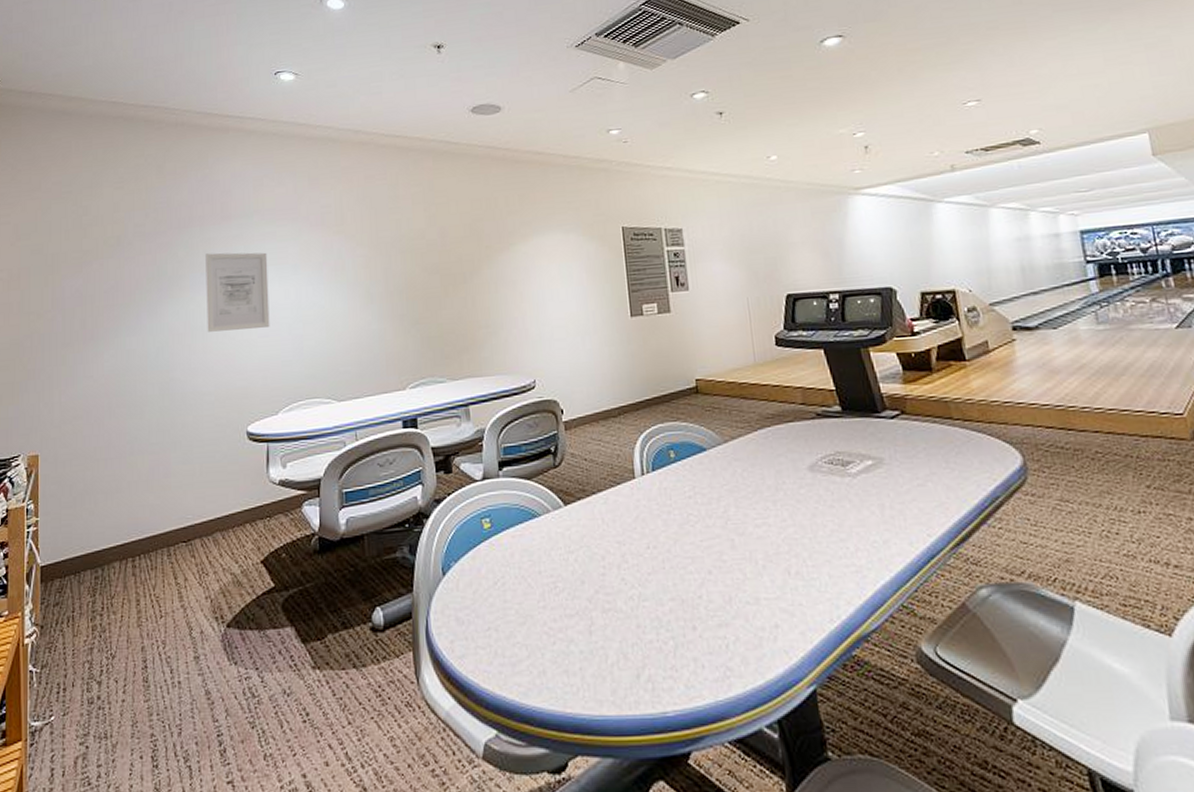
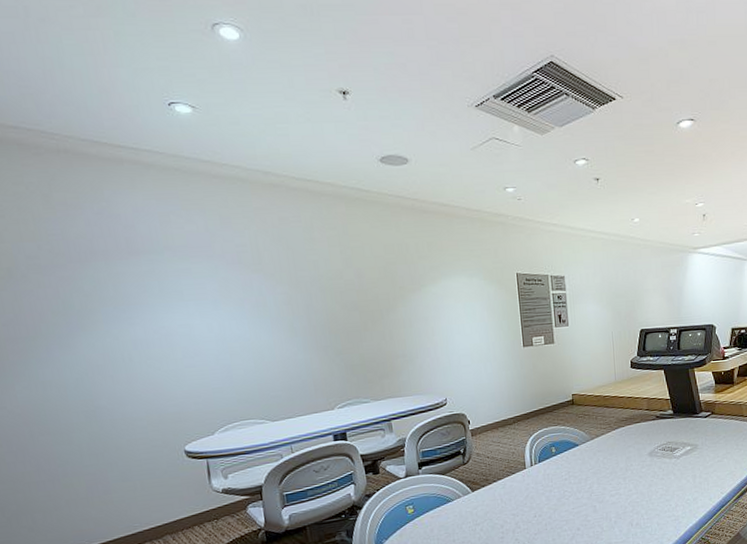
wall art: present [205,252,270,332] -> none [115,287,196,363]

